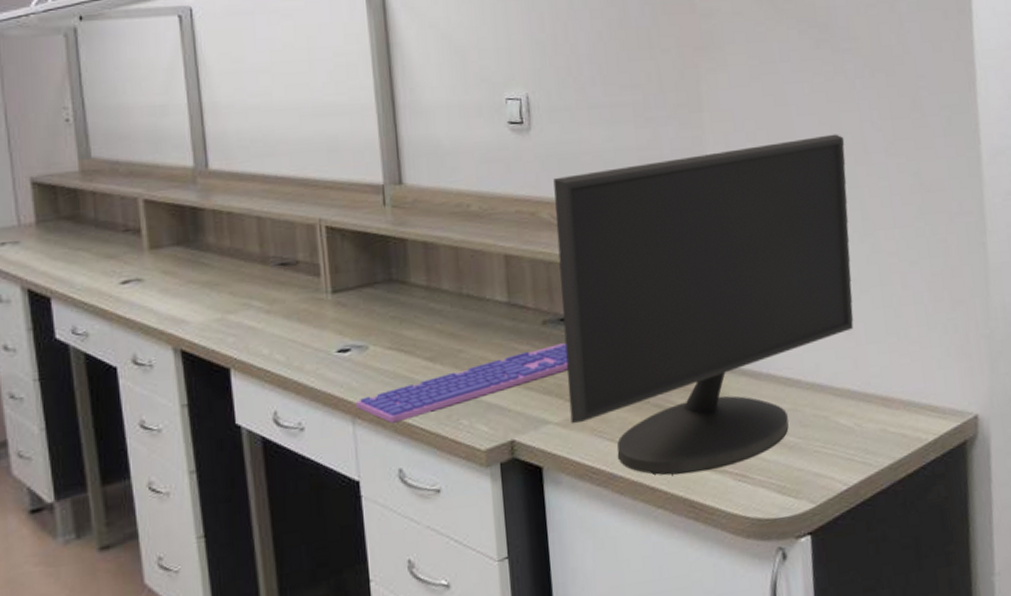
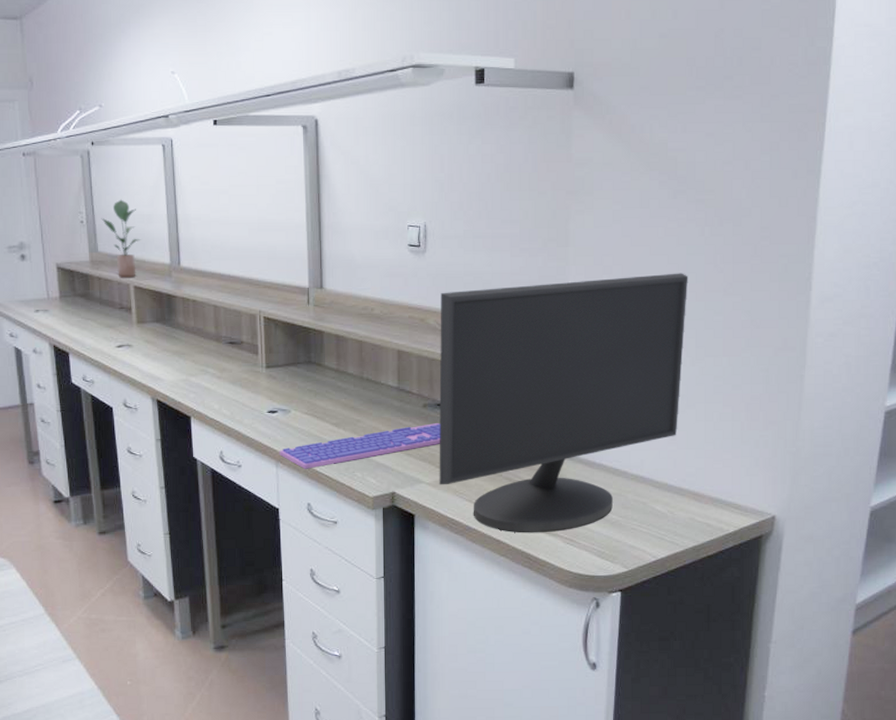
potted plant: none [94,87,153,192] -> present [101,199,141,279]

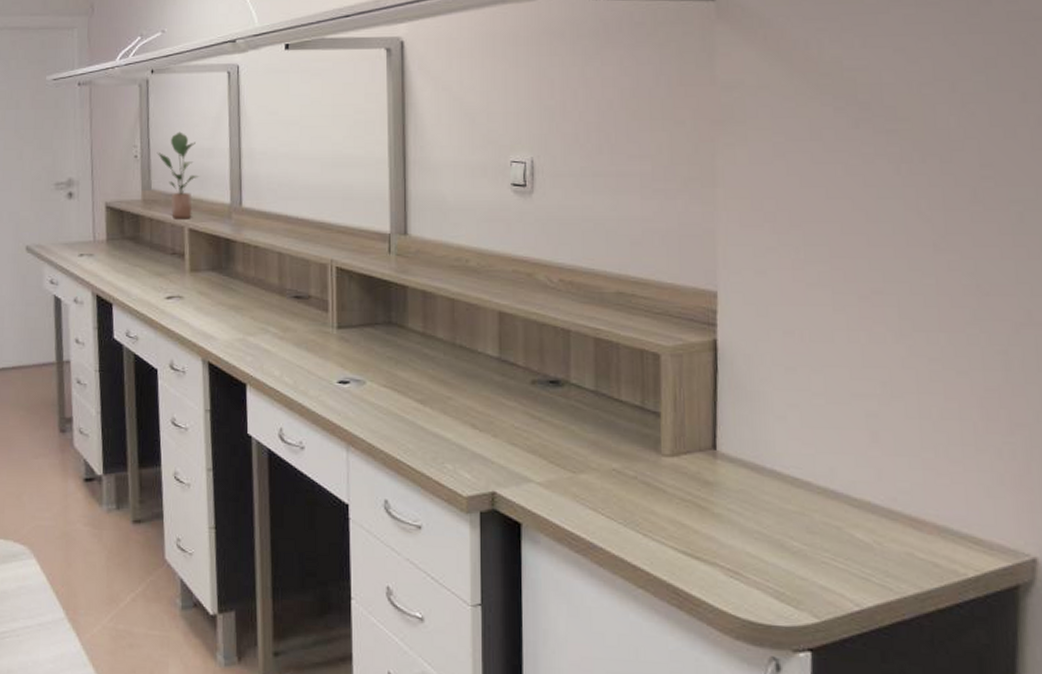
computer keyboard: present [279,422,441,470] -> none [350,404,555,457]
computer monitor: present [439,273,687,533] -> none [552,222,882,561]

